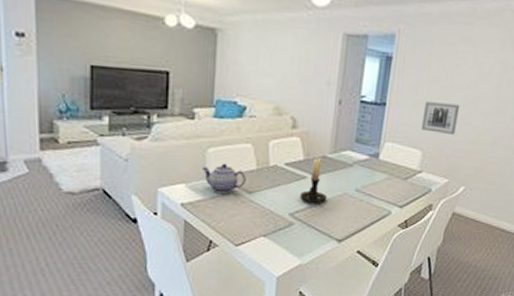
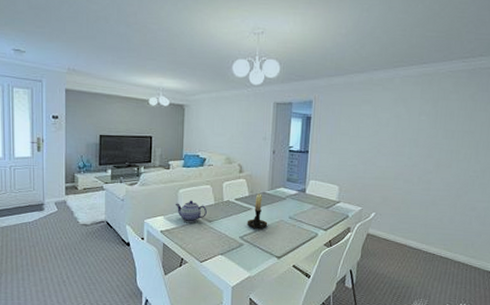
wall art: present [421,102,460,136] -> none [336,148,366,173]

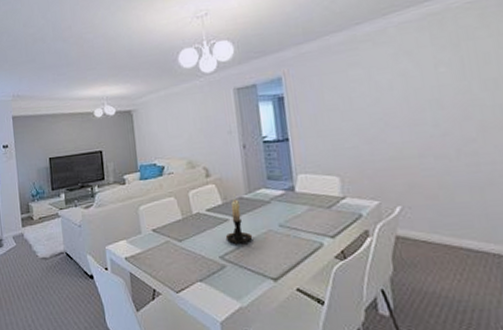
teapot: present [176,200,207,222] -> none [138,217,175,244]

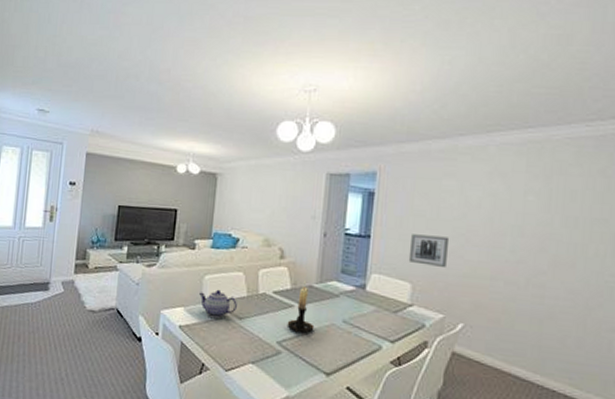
teapot: none [138,217,175,244] -> present [199,289,237,318]
wall art: none [329,124,371,157] -> present [408,234,450,269]

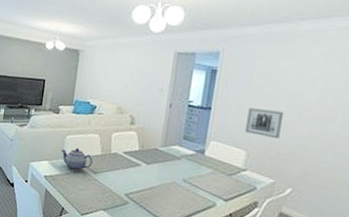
candle holder: present [287,282,315,334] -> none [134,145,158,189]

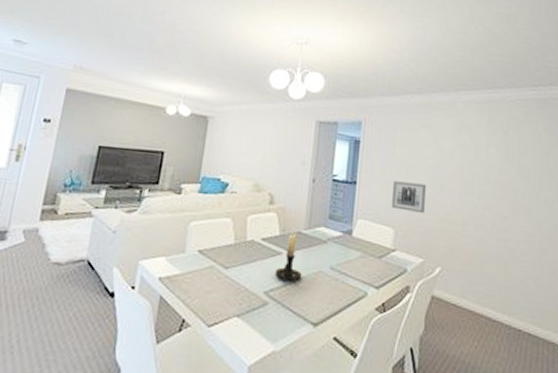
teapot: present [62,148,93,172] -> none [183,237,224,268]
candle holder: none [134,145,158,189] -> present [274,228,303,283]

